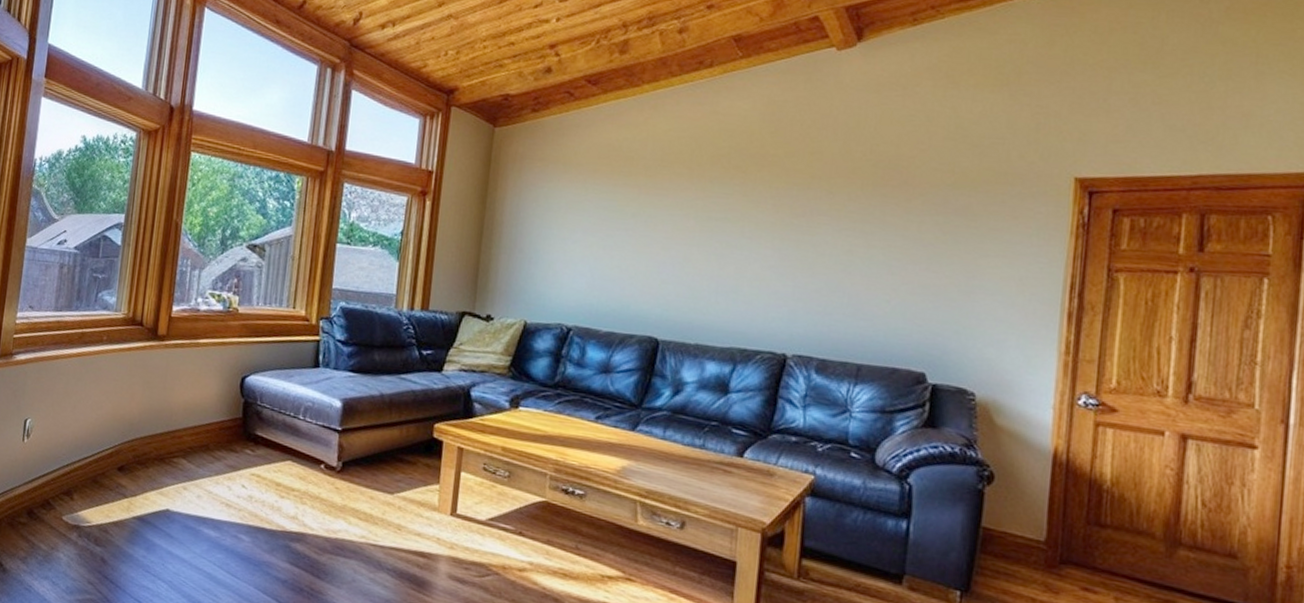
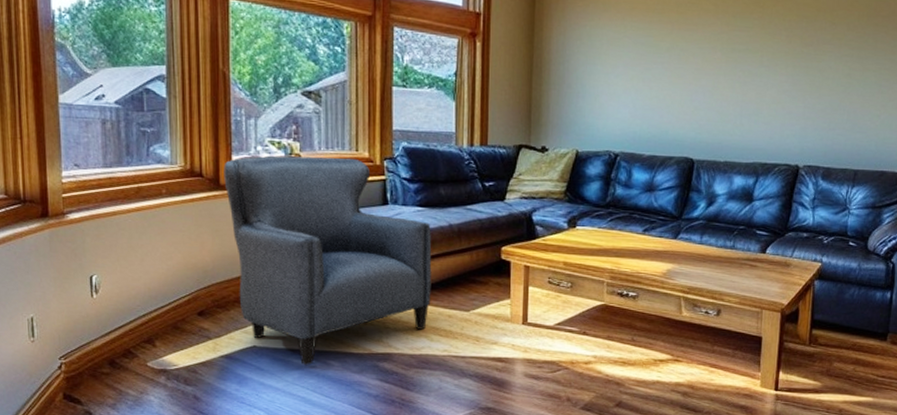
armchair: none [159,308,361,538] -> present [224,156,432,366]

